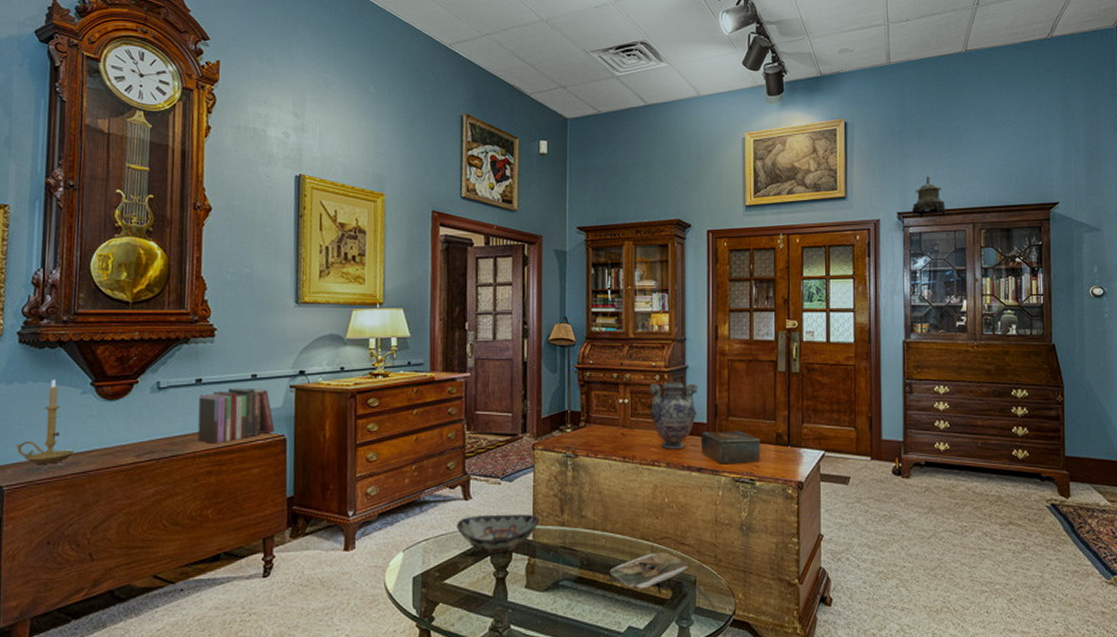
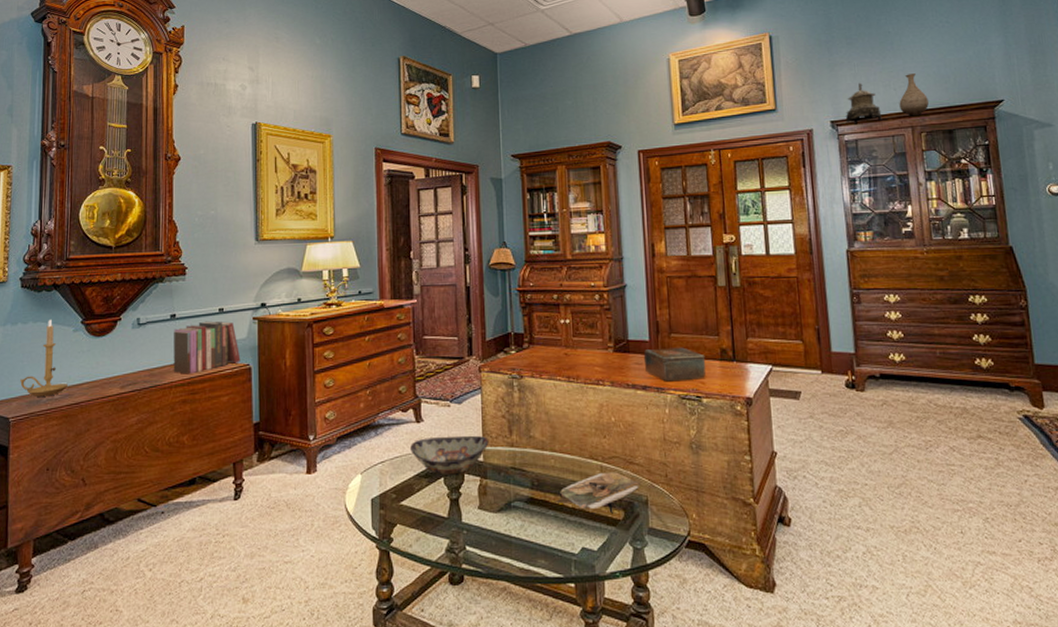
decorative vase: present [649,382,698,450] -> none [590,300,639,369]
vase: none [963,170,990,213] -> present [899,73,929,117]

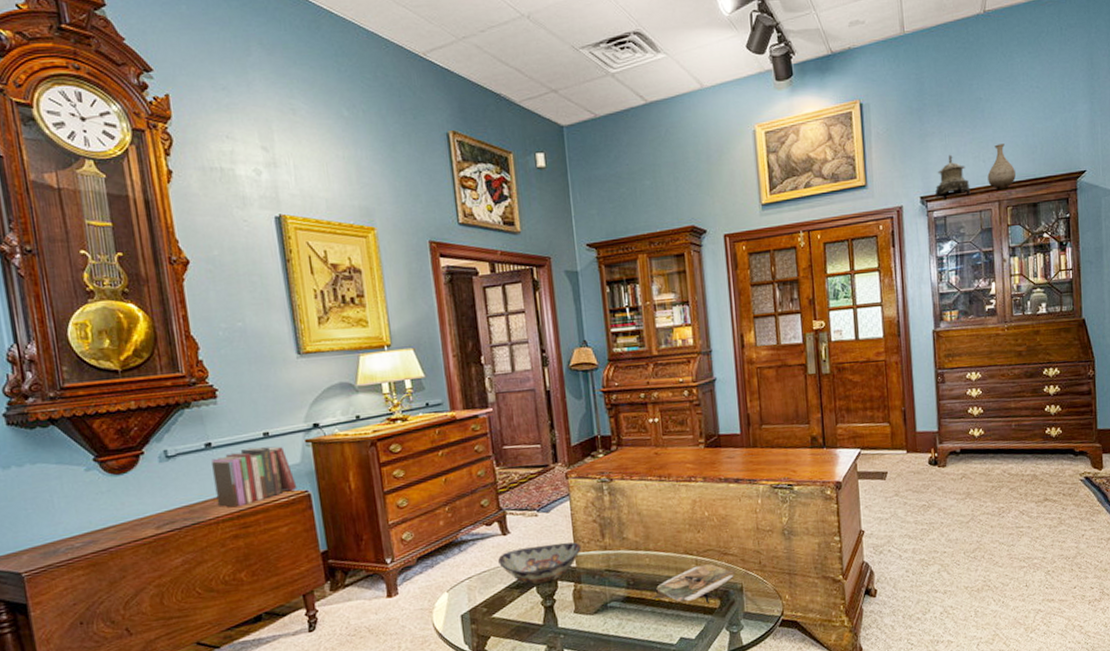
candle holder: present [20,319,69,397] -> none [27,458,91,547]
decorative box: present [643,347,706,382] -> none [735,437,797,473]

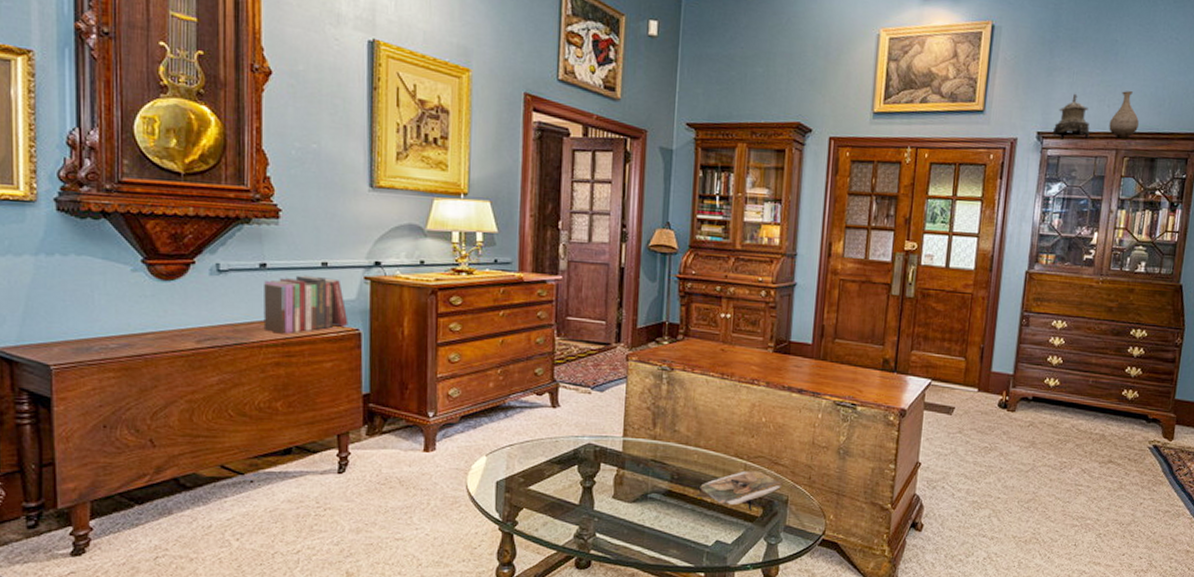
decorative bowl: present [498,542,581,585] -> none [543,424,630,464]

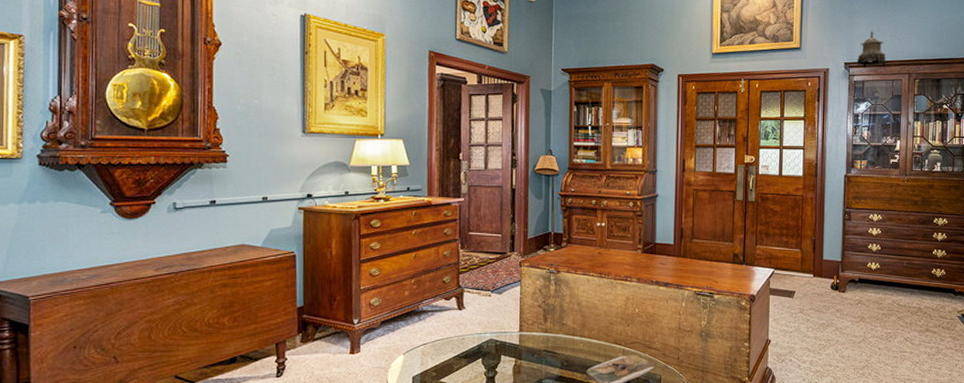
books: present [263,275,348,334] -> none [213,208,285,259]
vase: present [1109,91,1139,139] -> none [901,27,924,65]

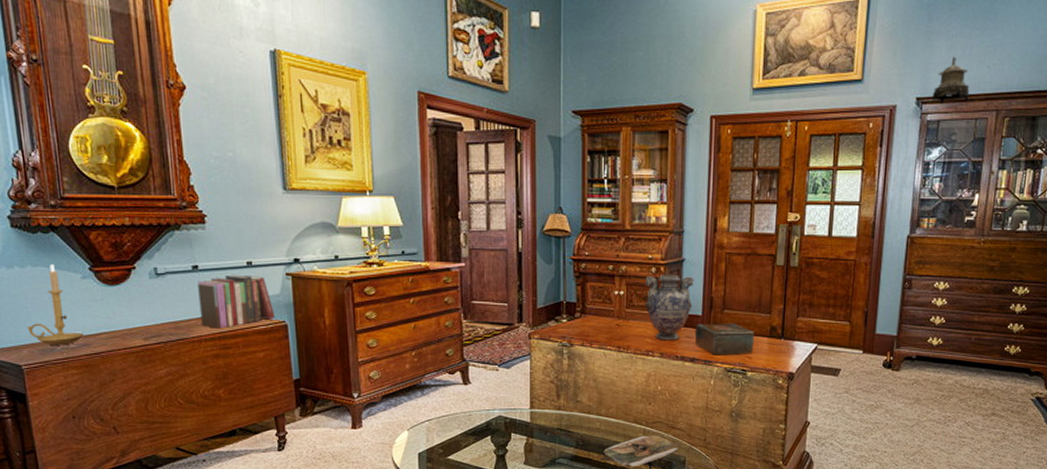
candle holder: none [41,199,97,276] -> present [27,263,85,345]
books: none [213,208,285,259] -> present [197,274,275,329]
decorative vase: none [623,208,666,267] -> present [645,274,694,341]
decorative box: none [667,251,720,280] -> present [694,323,755,355]

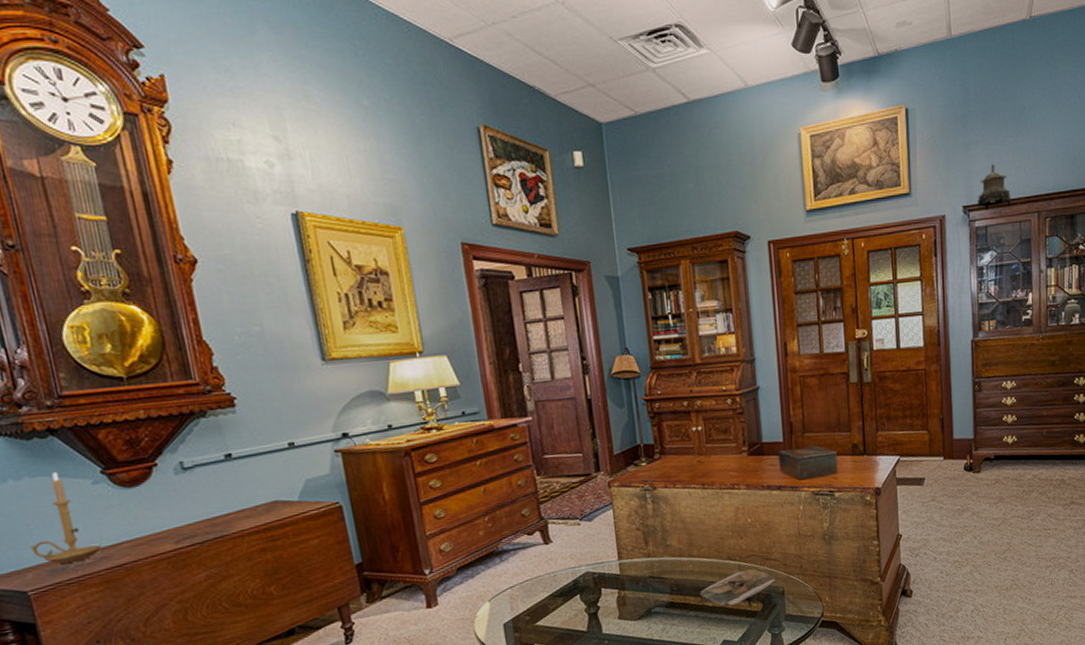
books: present [197,274,275,329] -> none [233,457,327,521]
decorative vase: present [645,274,694,341] -> none [722,403,773,472]

